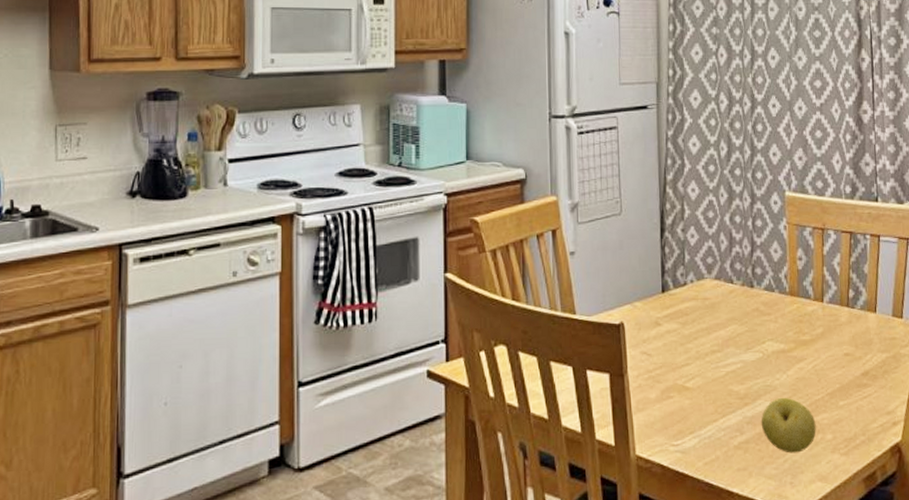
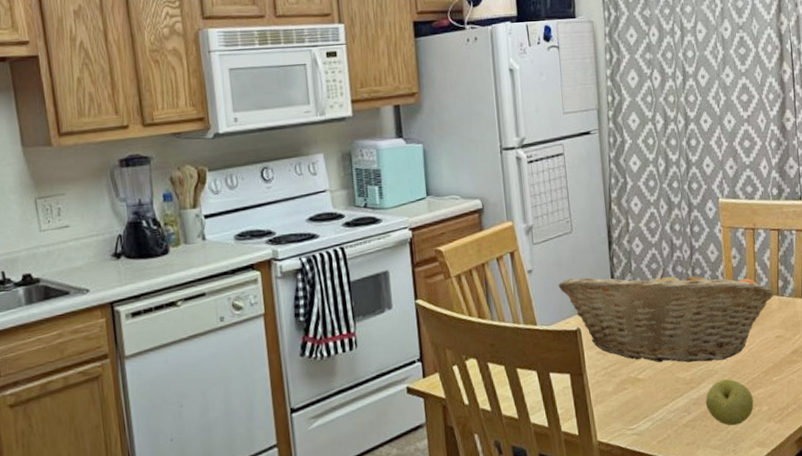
fruit basket: none [602,263,844,376] -> present [558,268,774,363]

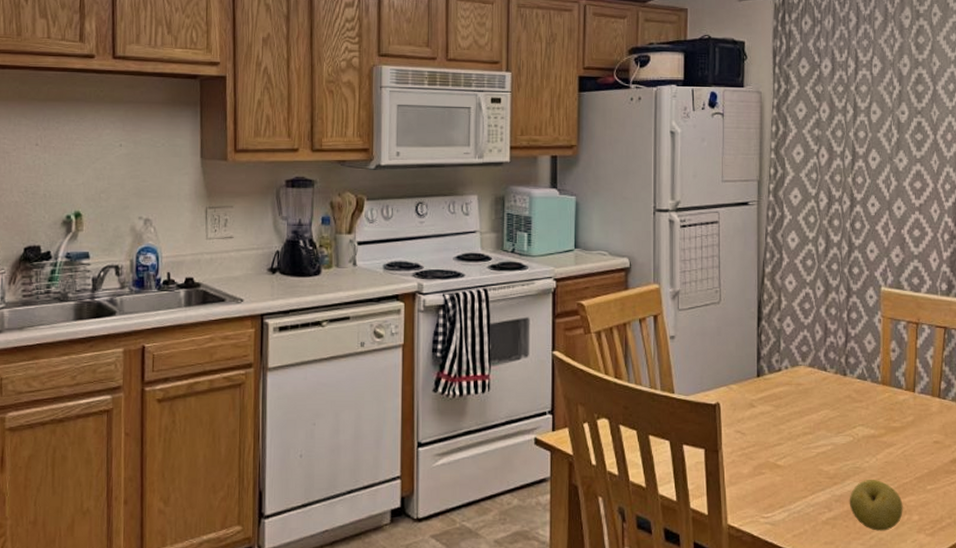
fruit basket: present [558,268,774,363] -> none [700,350,935,459]

